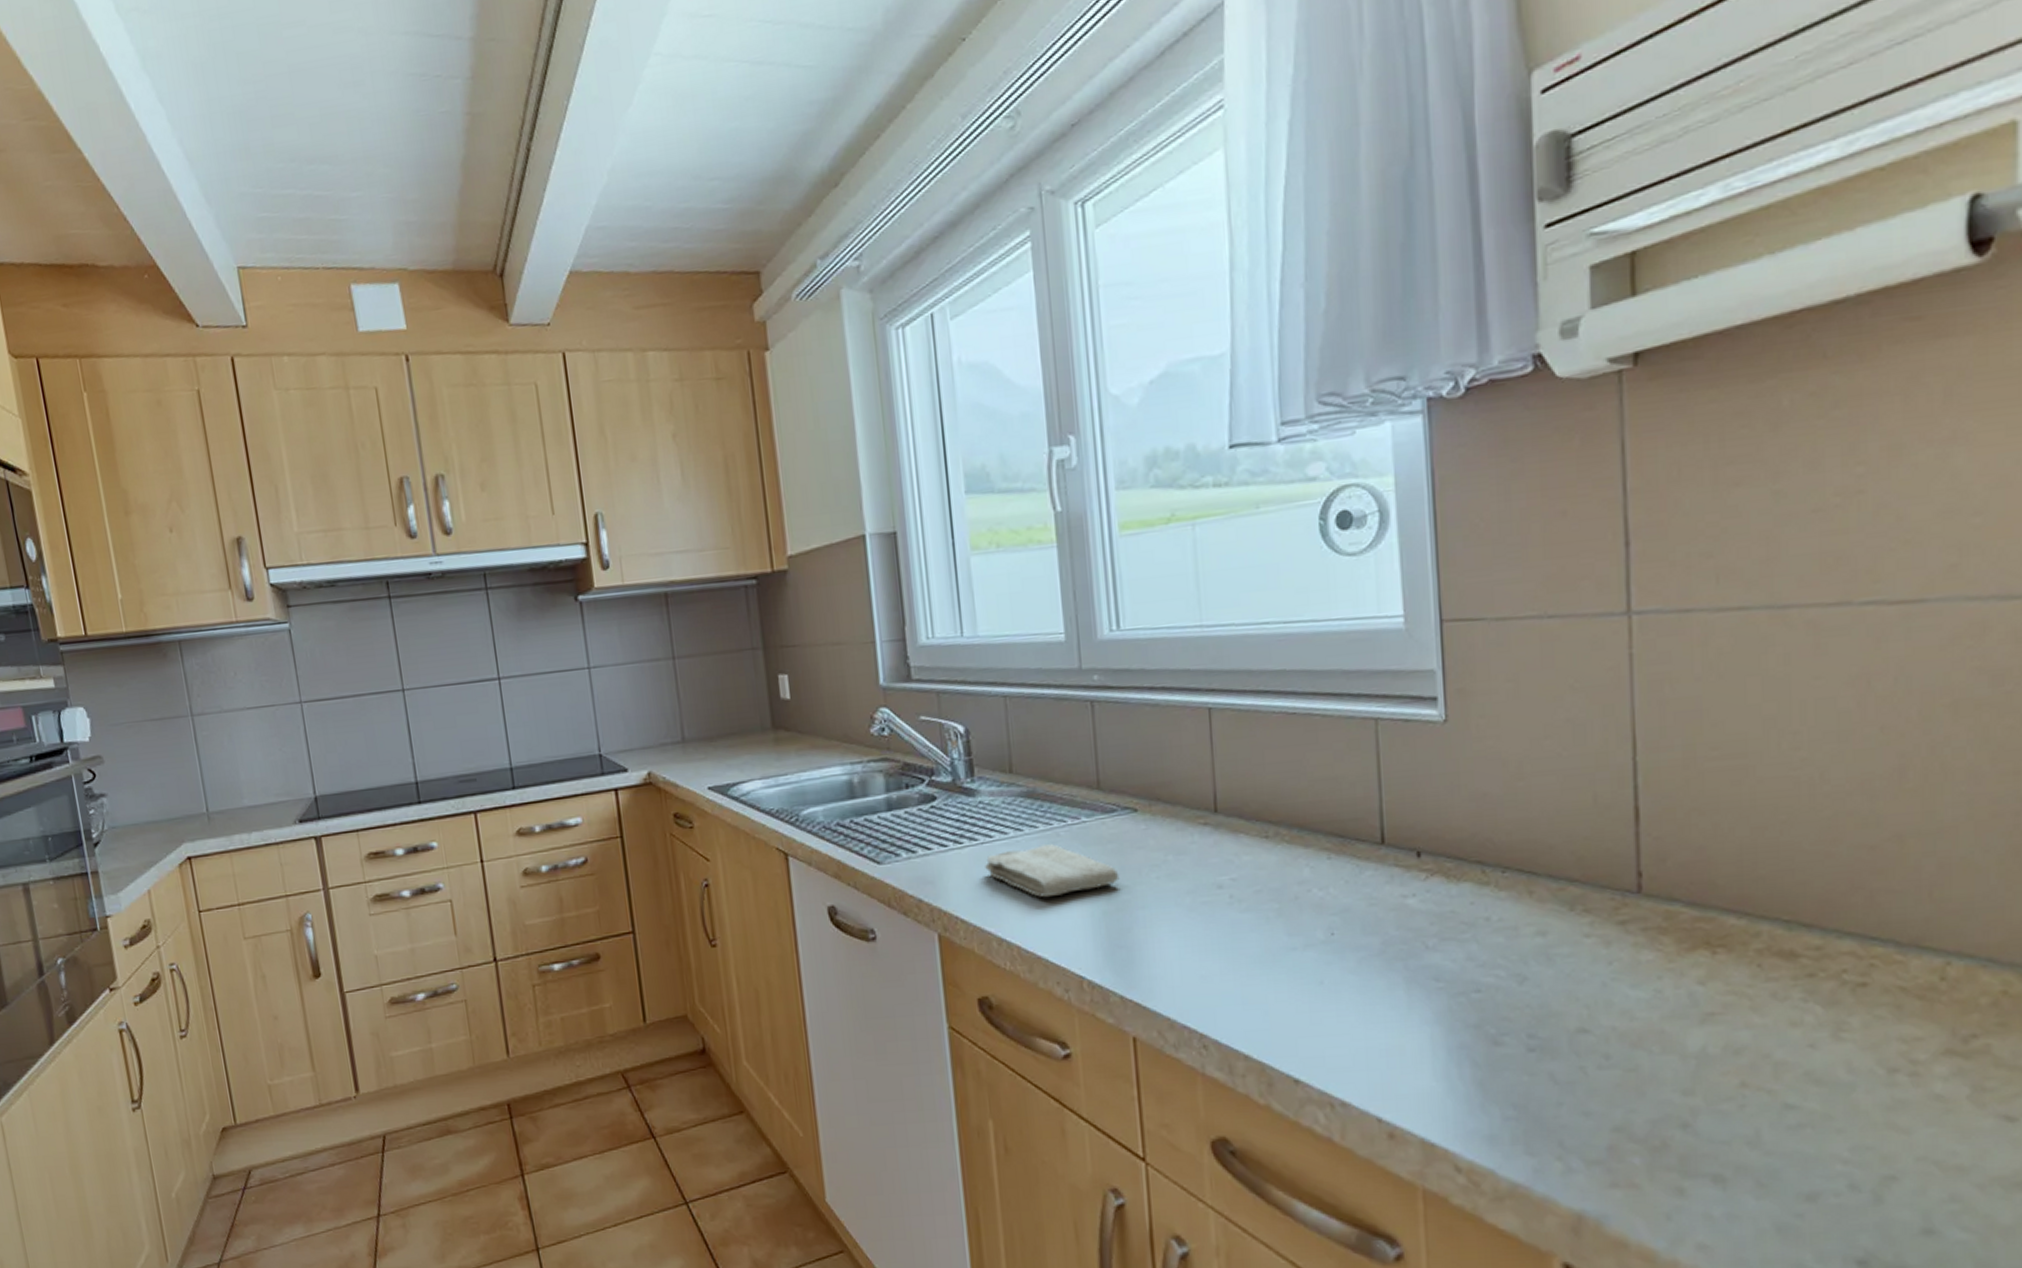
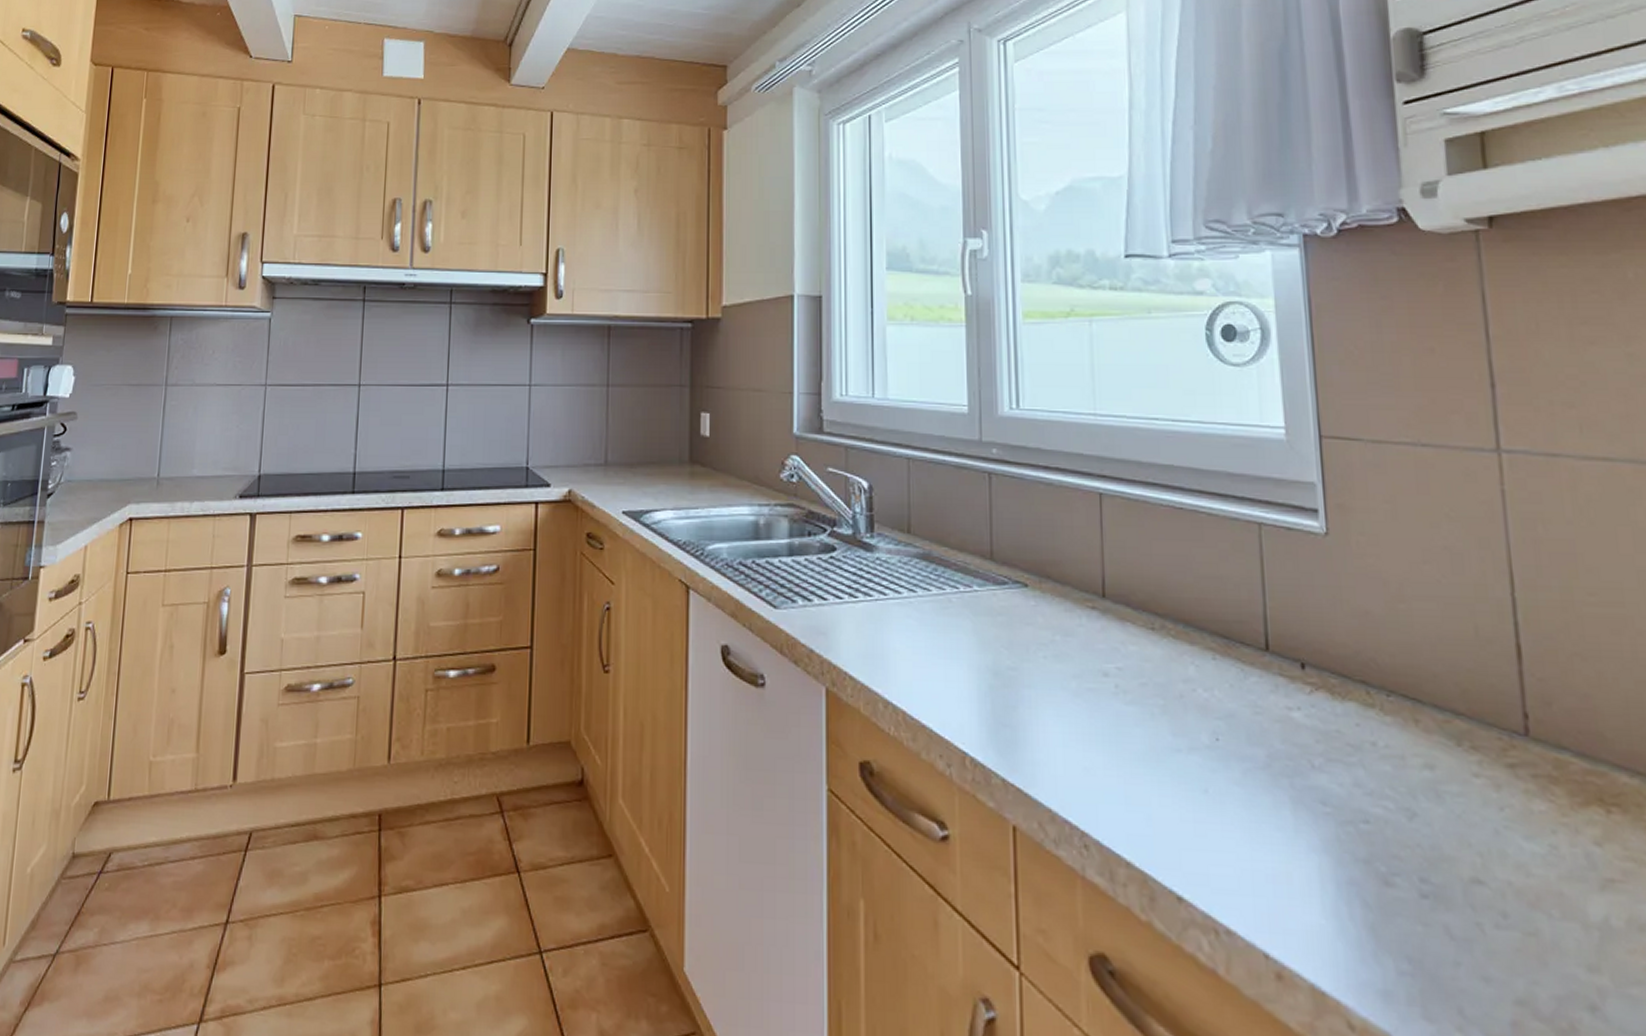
washcloth: present [985,844,1120,898] -> none [877,609,1007,664]

